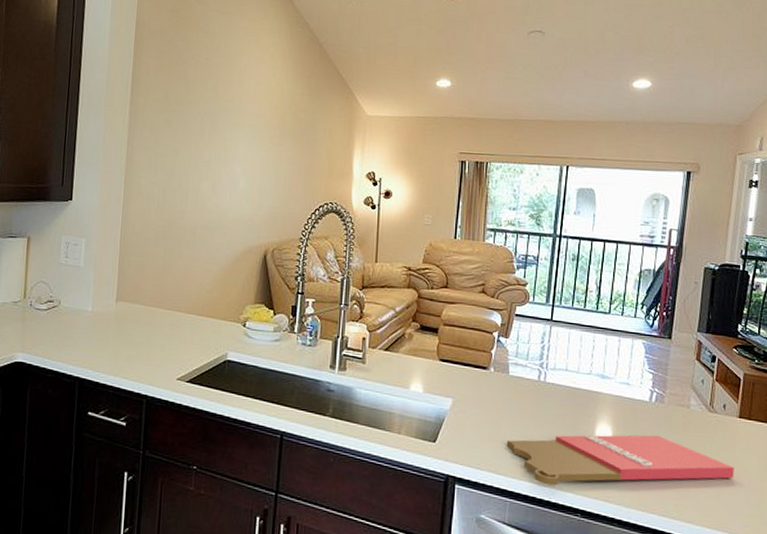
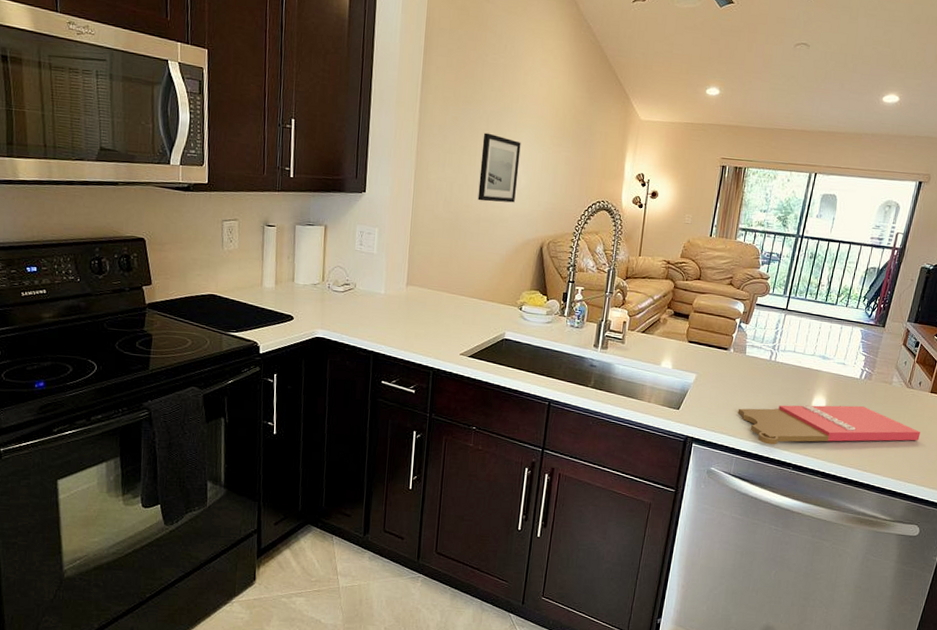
wall art: none [193,134,239,207] -> present [478,132,521,203]

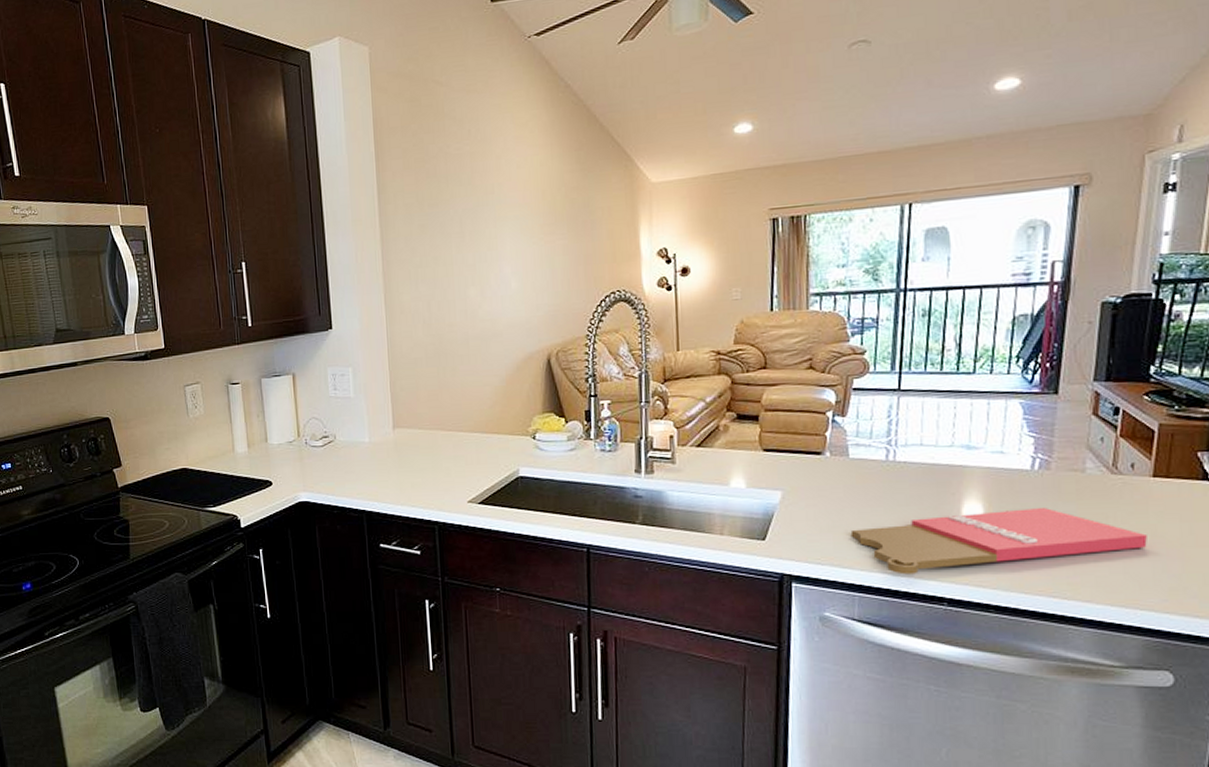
wall art: present [478,132,521,203] -> none [457,235,507,317]

